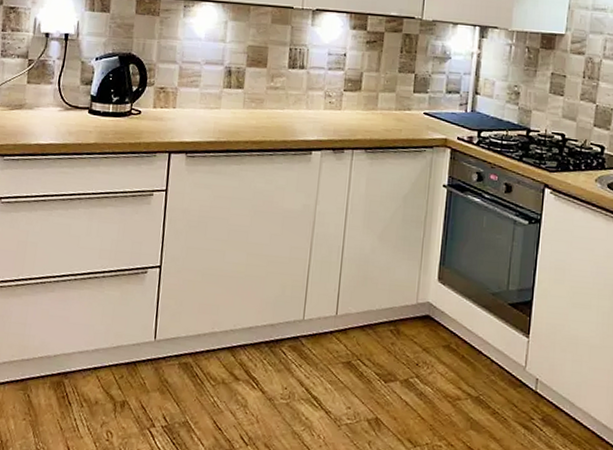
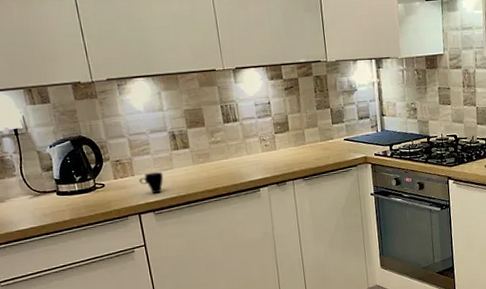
cup: none [179,107,208,134] -> present [139,171,164,194]

